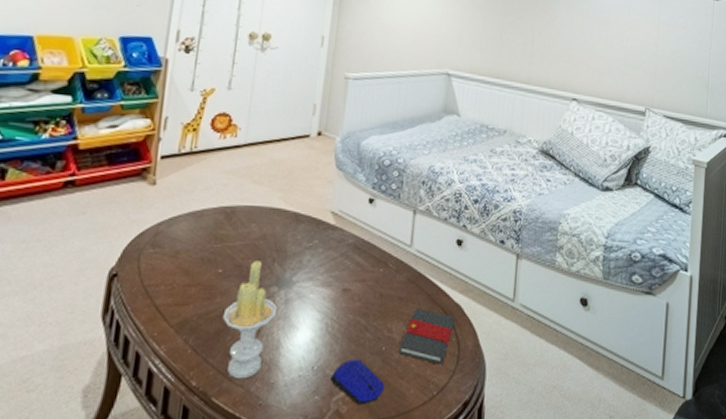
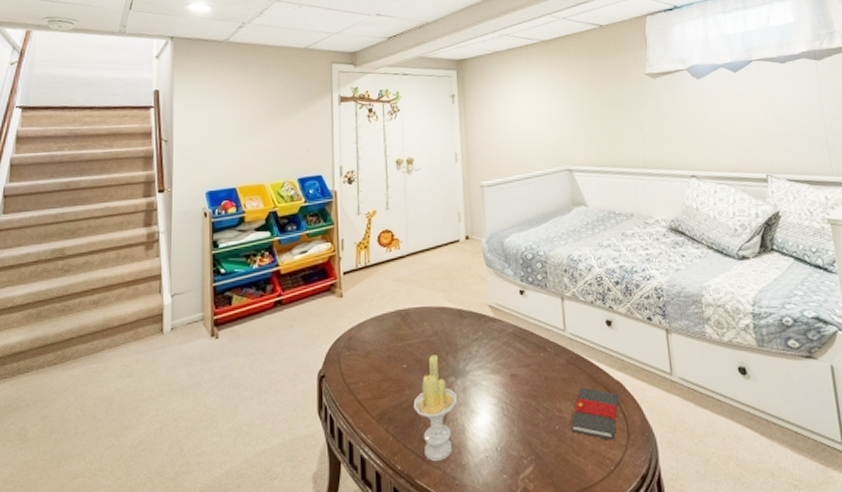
computer mouse: present [330,359,384,406] -> none [514,438,564,482]

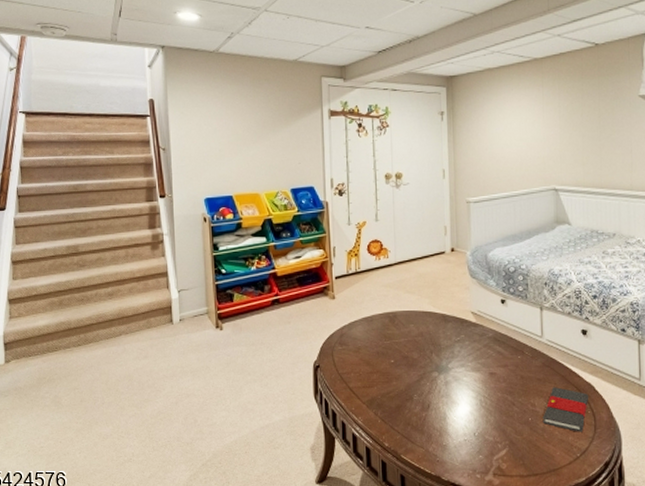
candle: present [413,355,458,462] -> none [399,353,440,442]

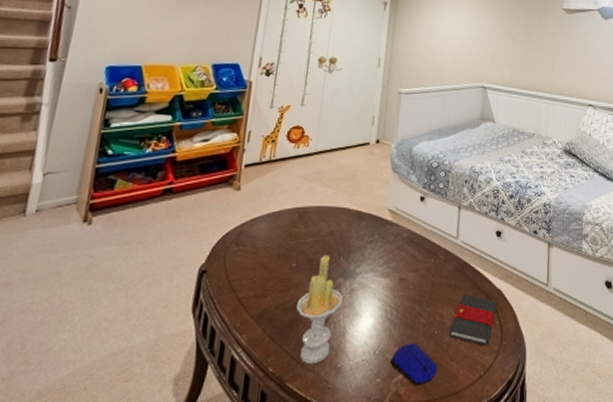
candle: none [399,353,440,442] -> present [296,255,344,365]
computer mouse: none [490,427,534,463] -> present [390,343,437,387]

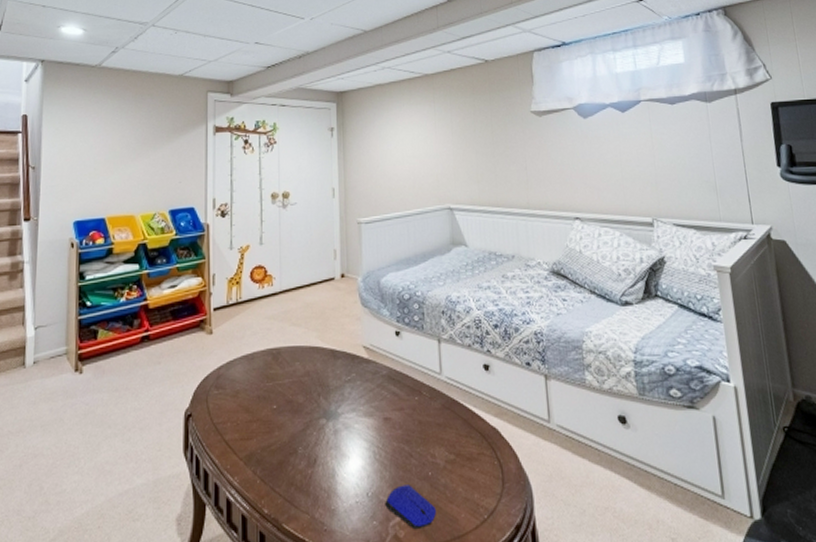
candle: present [296,255,344,365] -> none [282,396,329,507]
book: present [449,294,498,346] -> none [444,433,495,488]

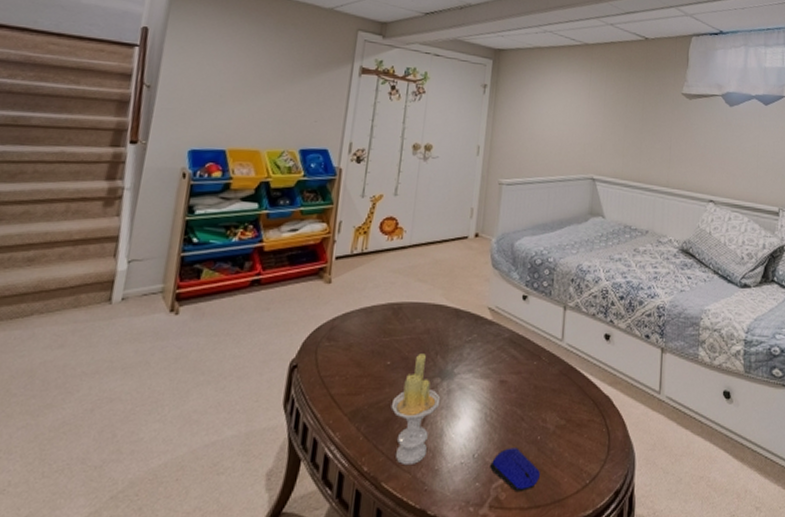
candle: none [282,396,329,507] -> present [391,353,441,466]

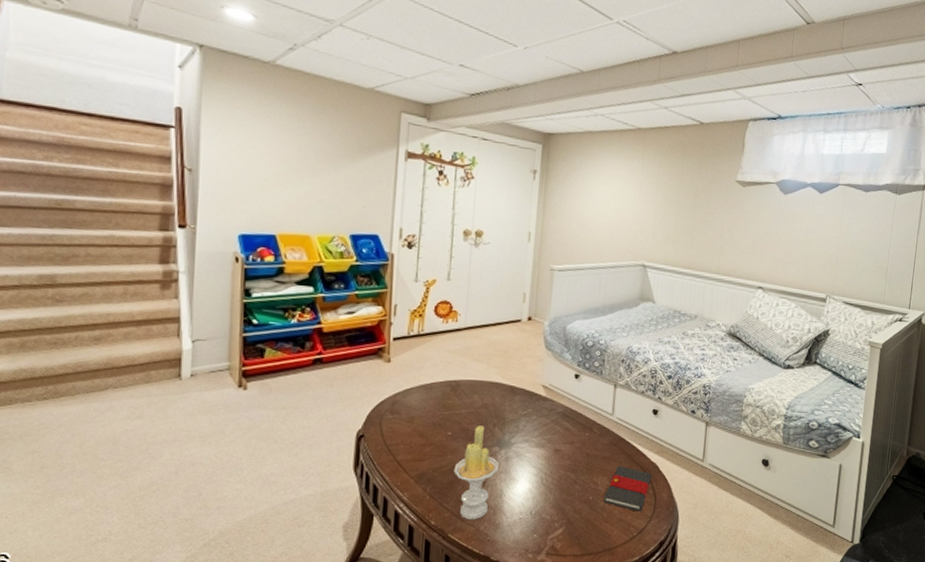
computer mouse: present [490,448,540,493] -> none [546,506,592,543]
book: none [552,400,606,454] -> present [603,466,653,512]

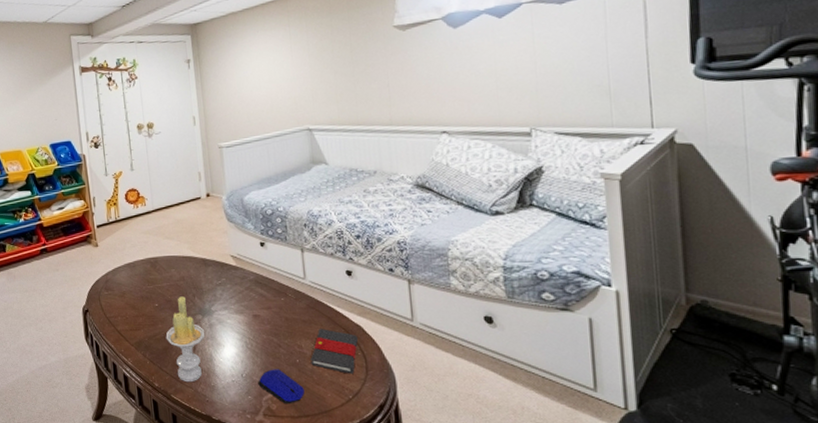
computer mouse: none [546,506,592,543] -> present [258,369,304,404]

